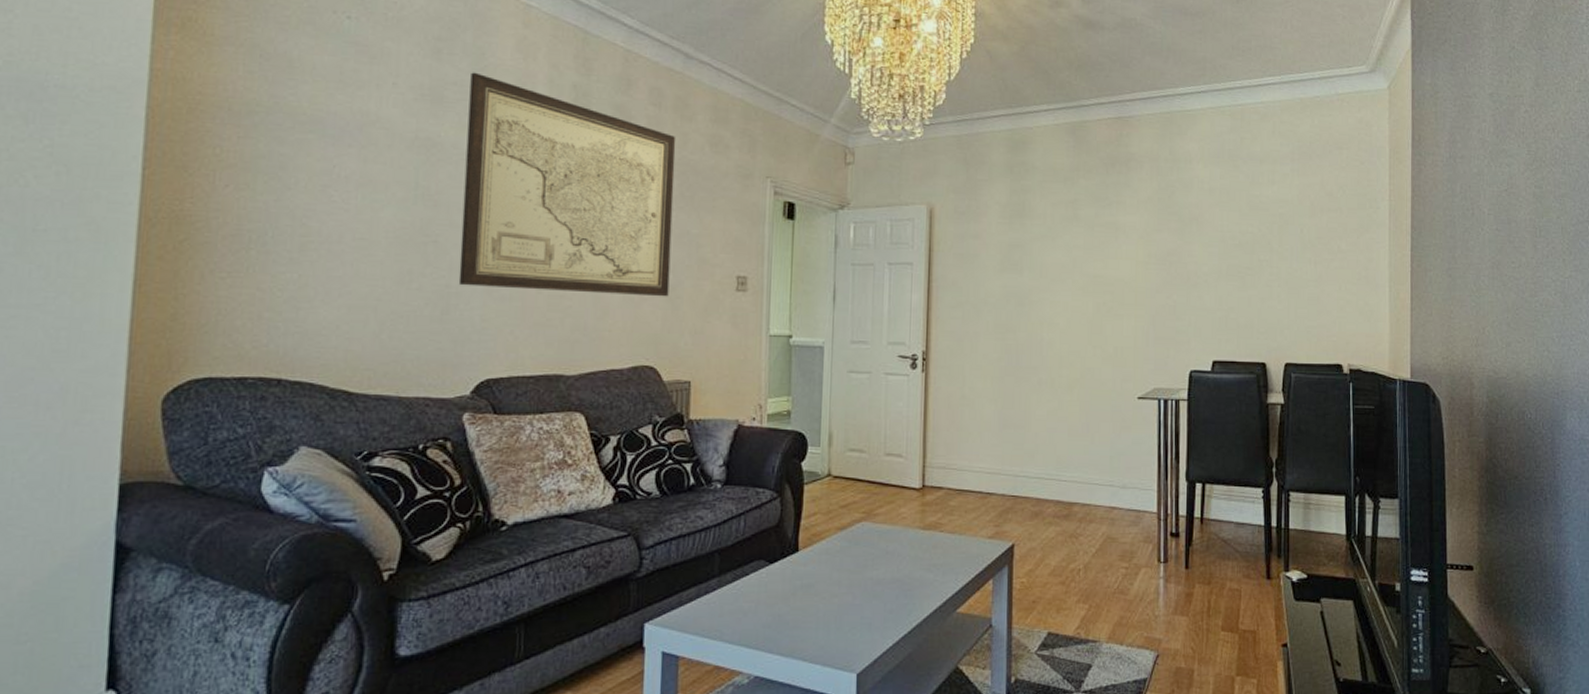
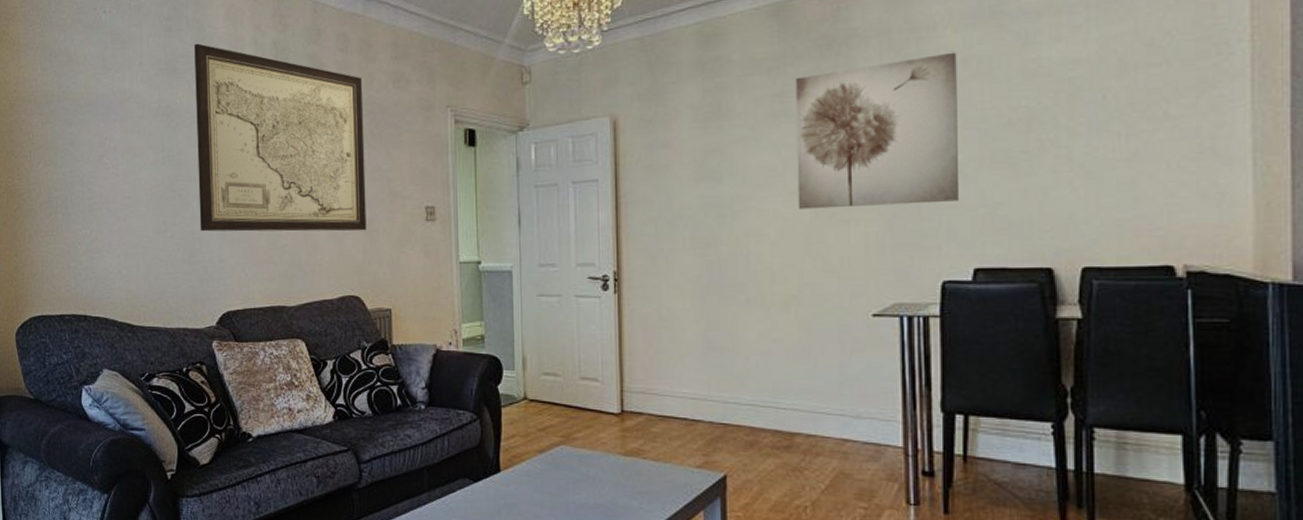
wall art: none [1083,182,1205,305] -> present [796,52,958,209]

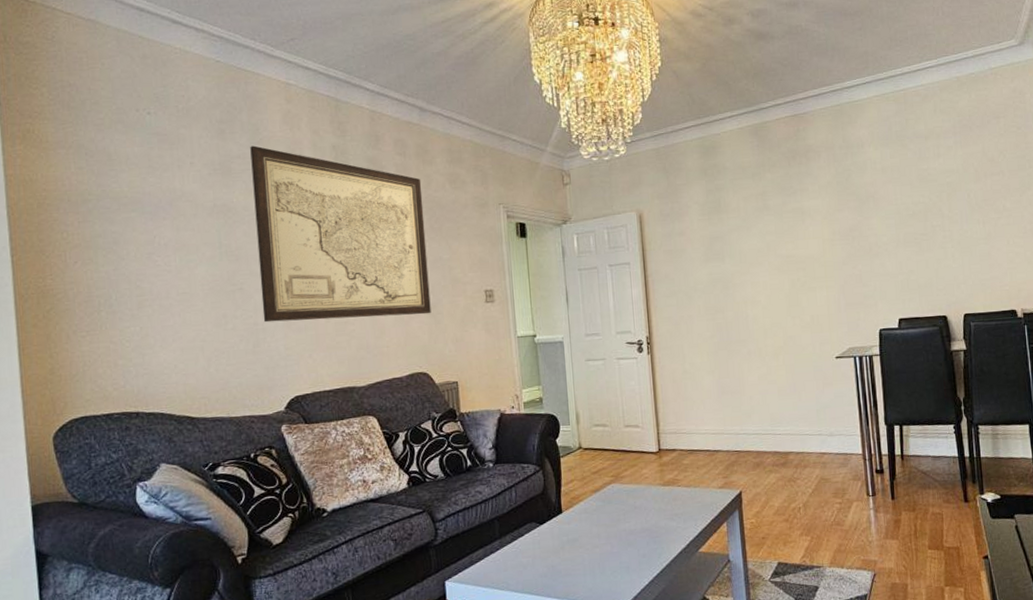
wall art: present [796,52,958,209] -> none [772,163,886,281]

